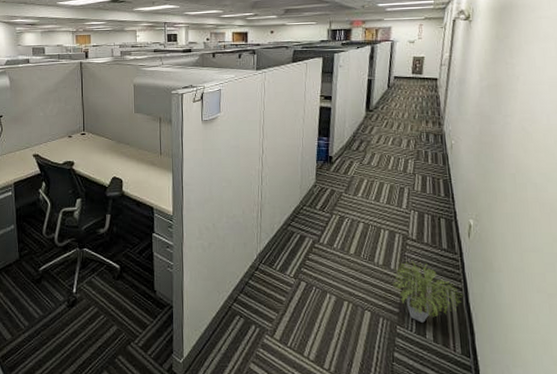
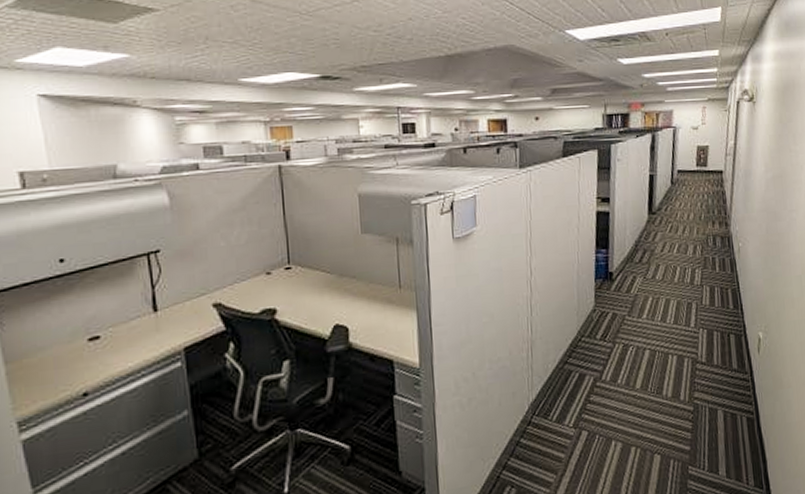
potted plant: present [394,261,463,323] -> none [684,388,754,458]

